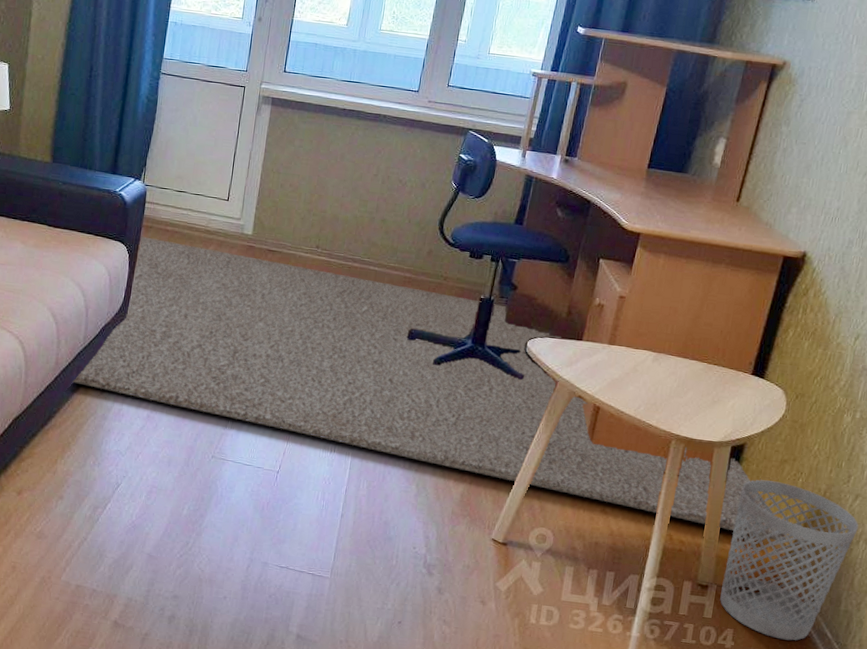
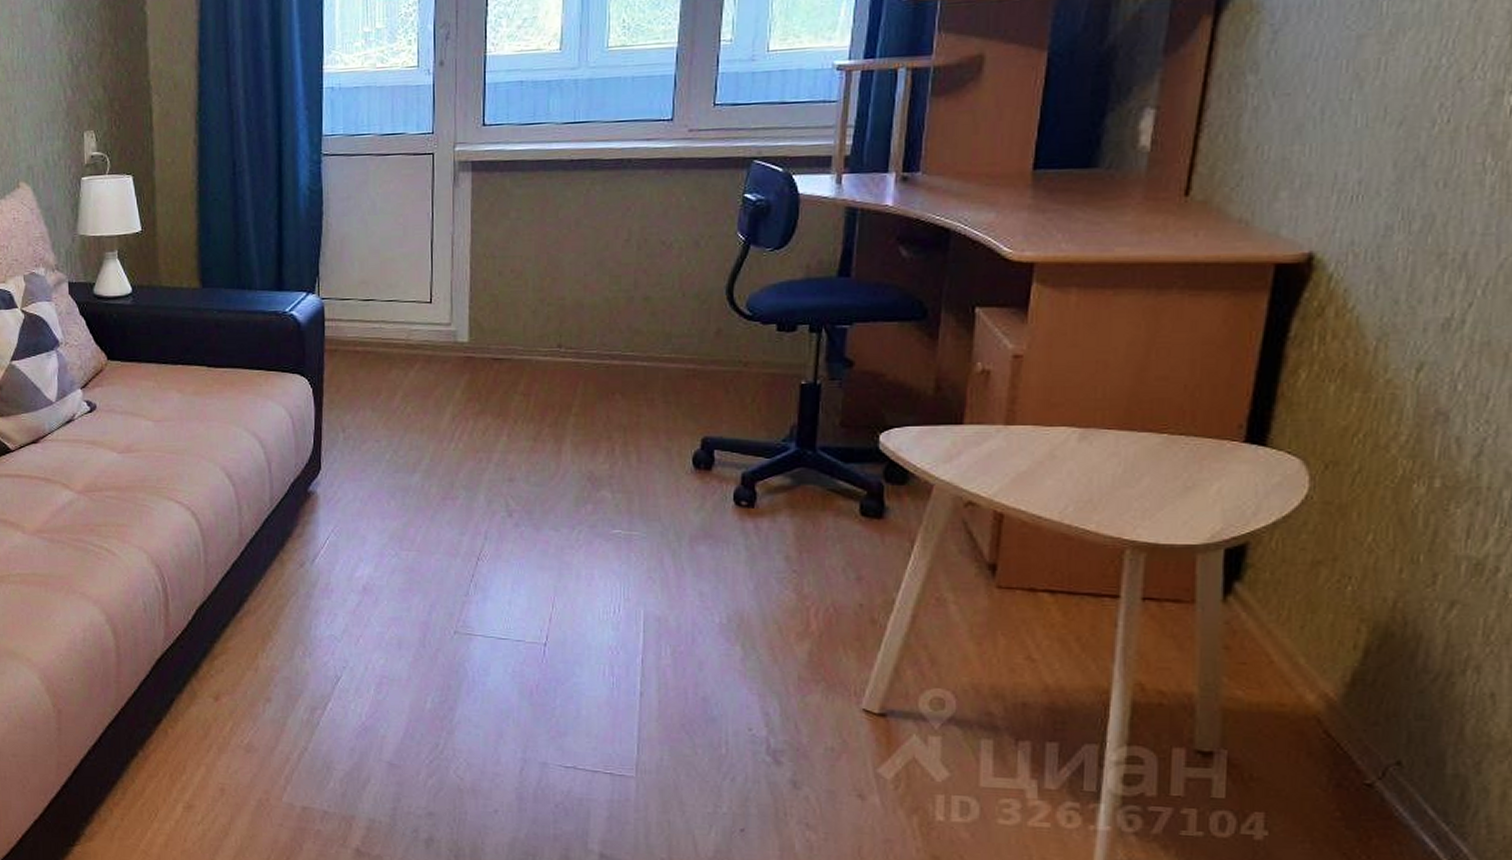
rug: present [72,236,798,544] -> none [263,363,1358,683]
wastebasket: present [720,480,859,641] -> none [1236,593,1461,824]

